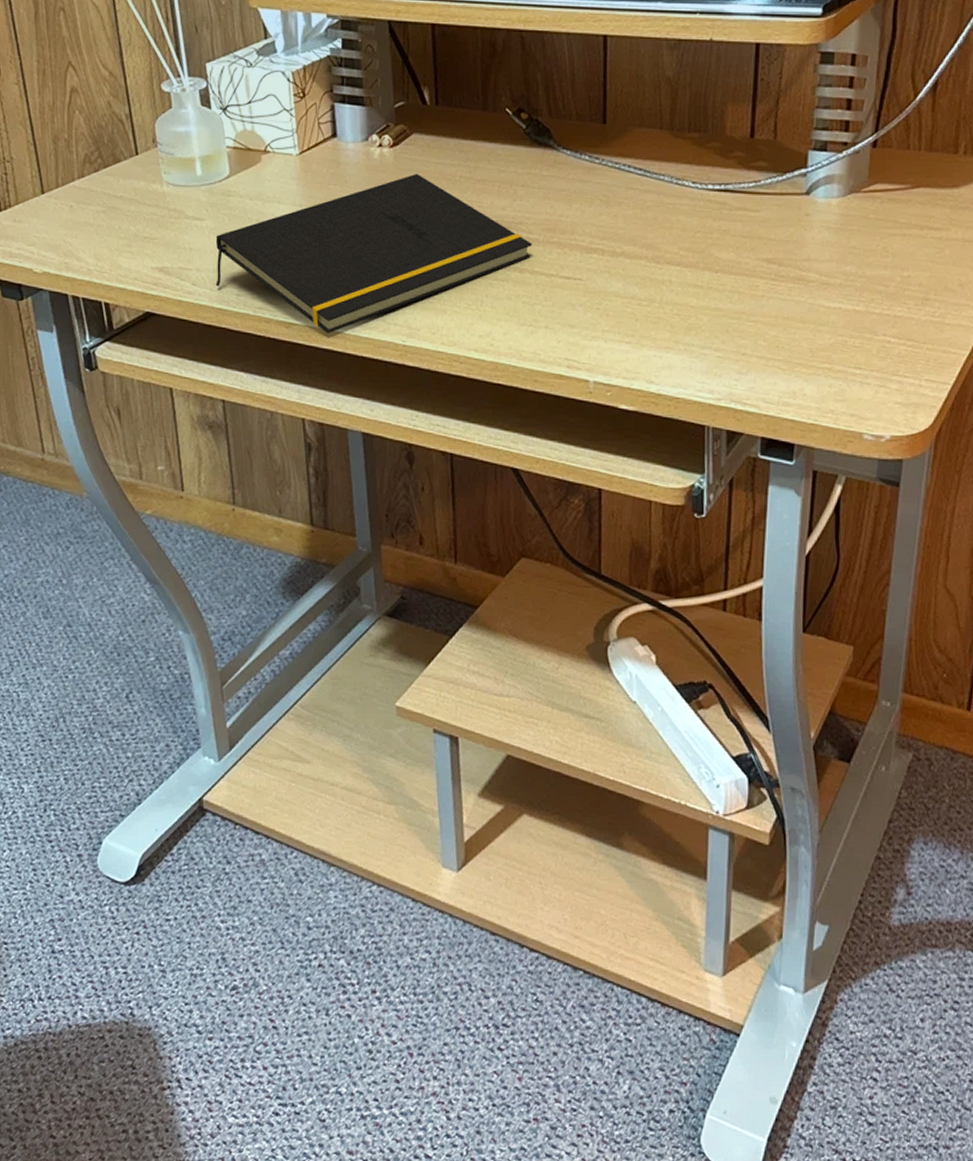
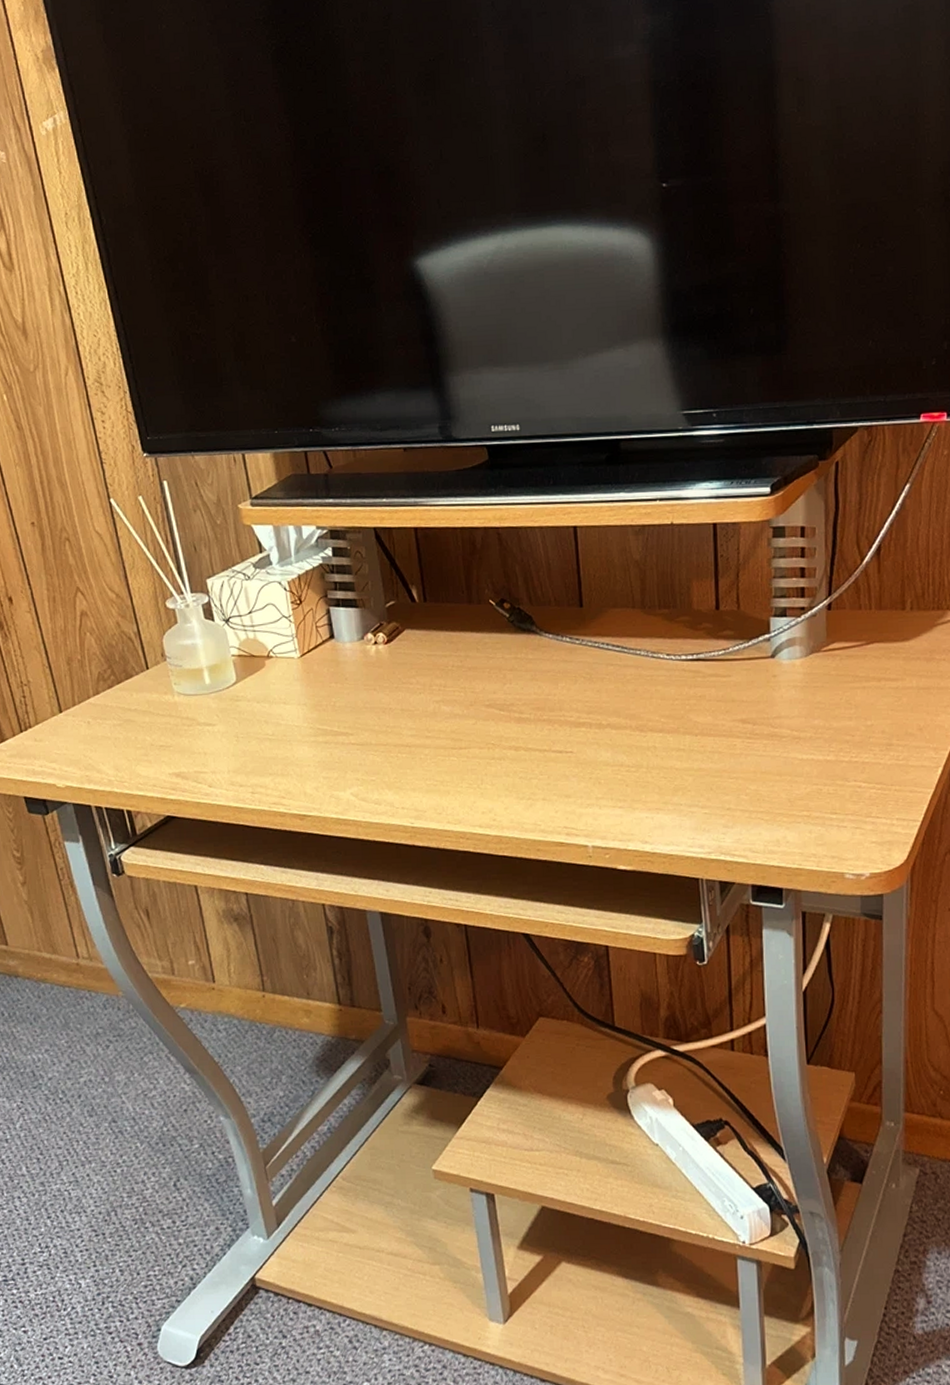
notepad: present [215,173,533,334] -> none [227,666,525,823]

